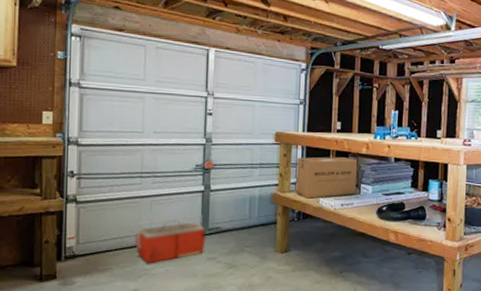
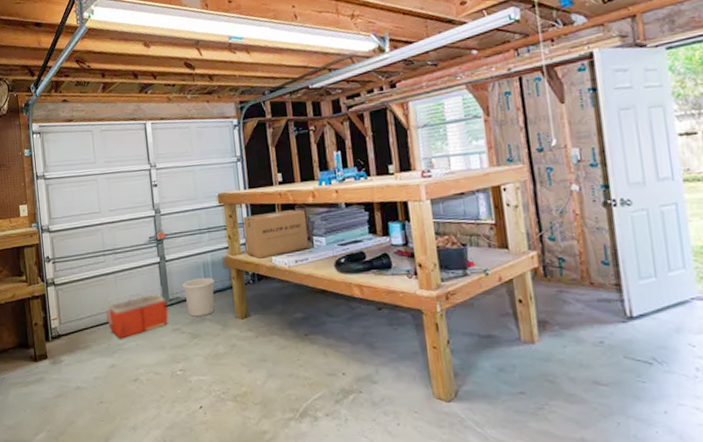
bucket: none [223,211,259,248] -> present [182,278,215,317]

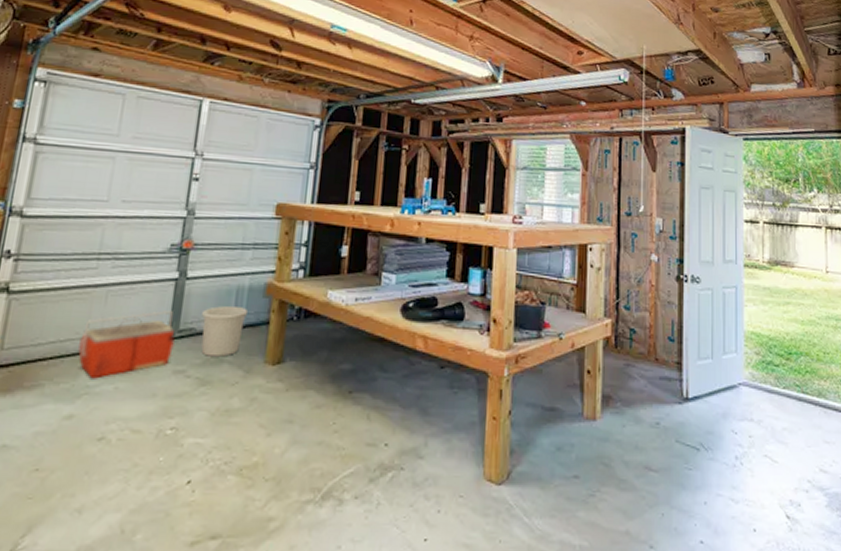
box: present [243,210,309,259] -> none [297,235,378,291]

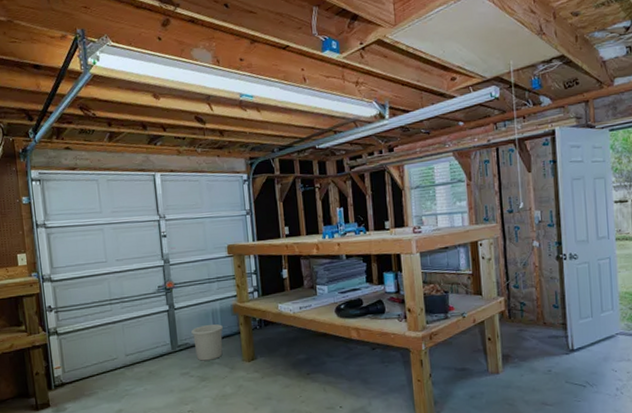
cooler: present [78,311,175,379] -> none [113,333,177,385]

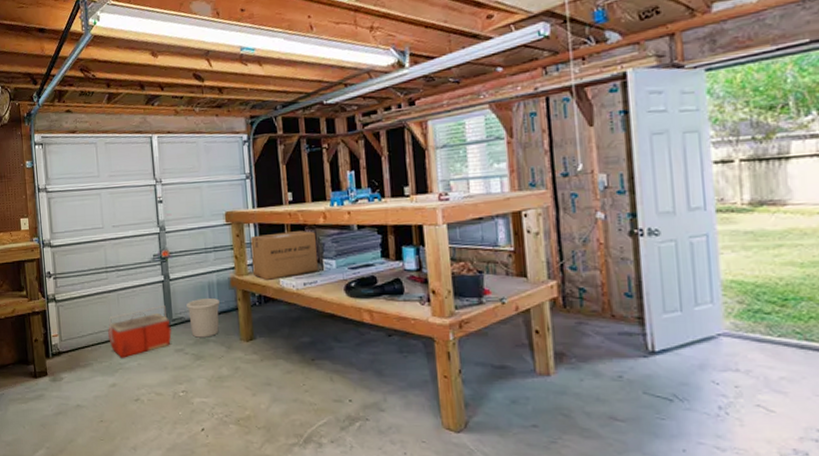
cooler: none [113,333,177,385] -> present [108,306,172,358]
box: none [251,261,312,306] -> present [251,231,318,280]

